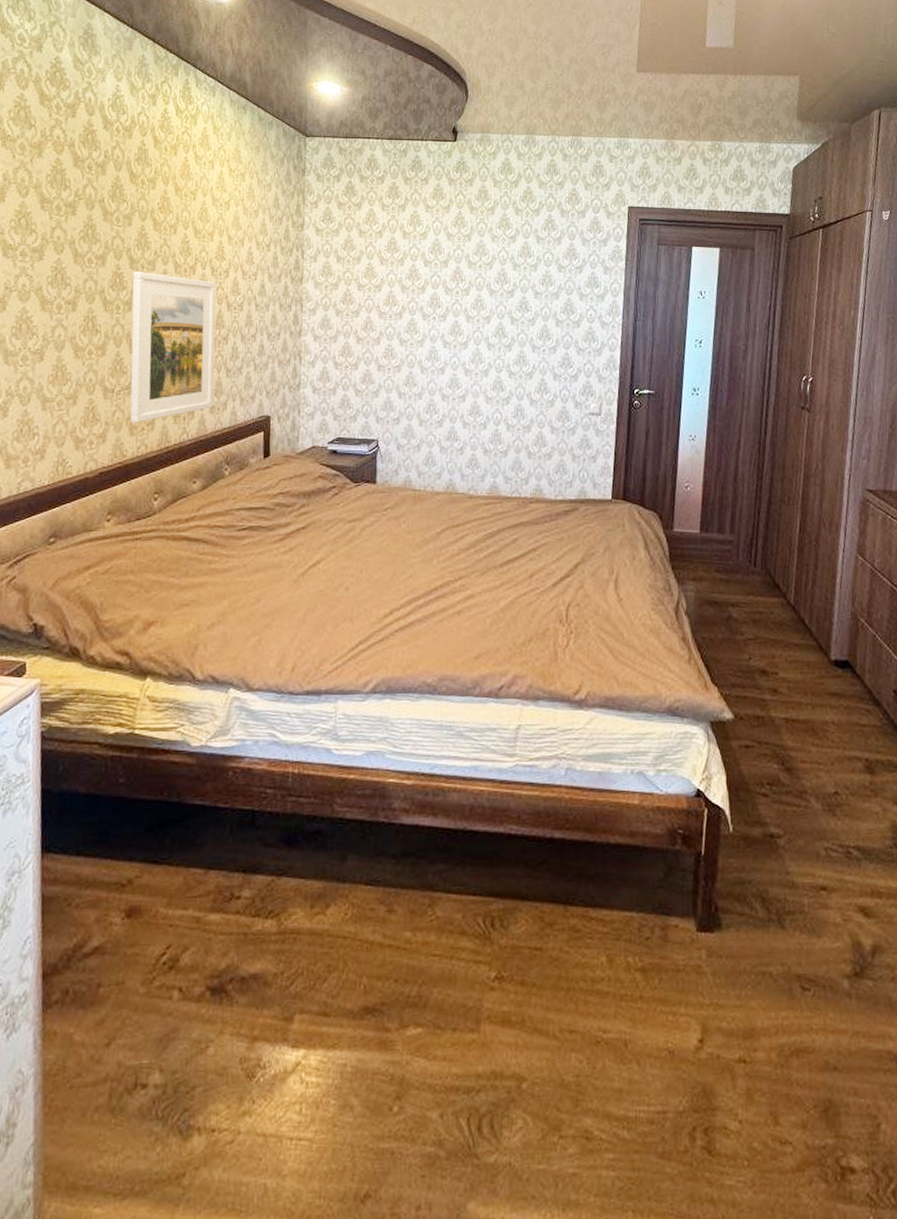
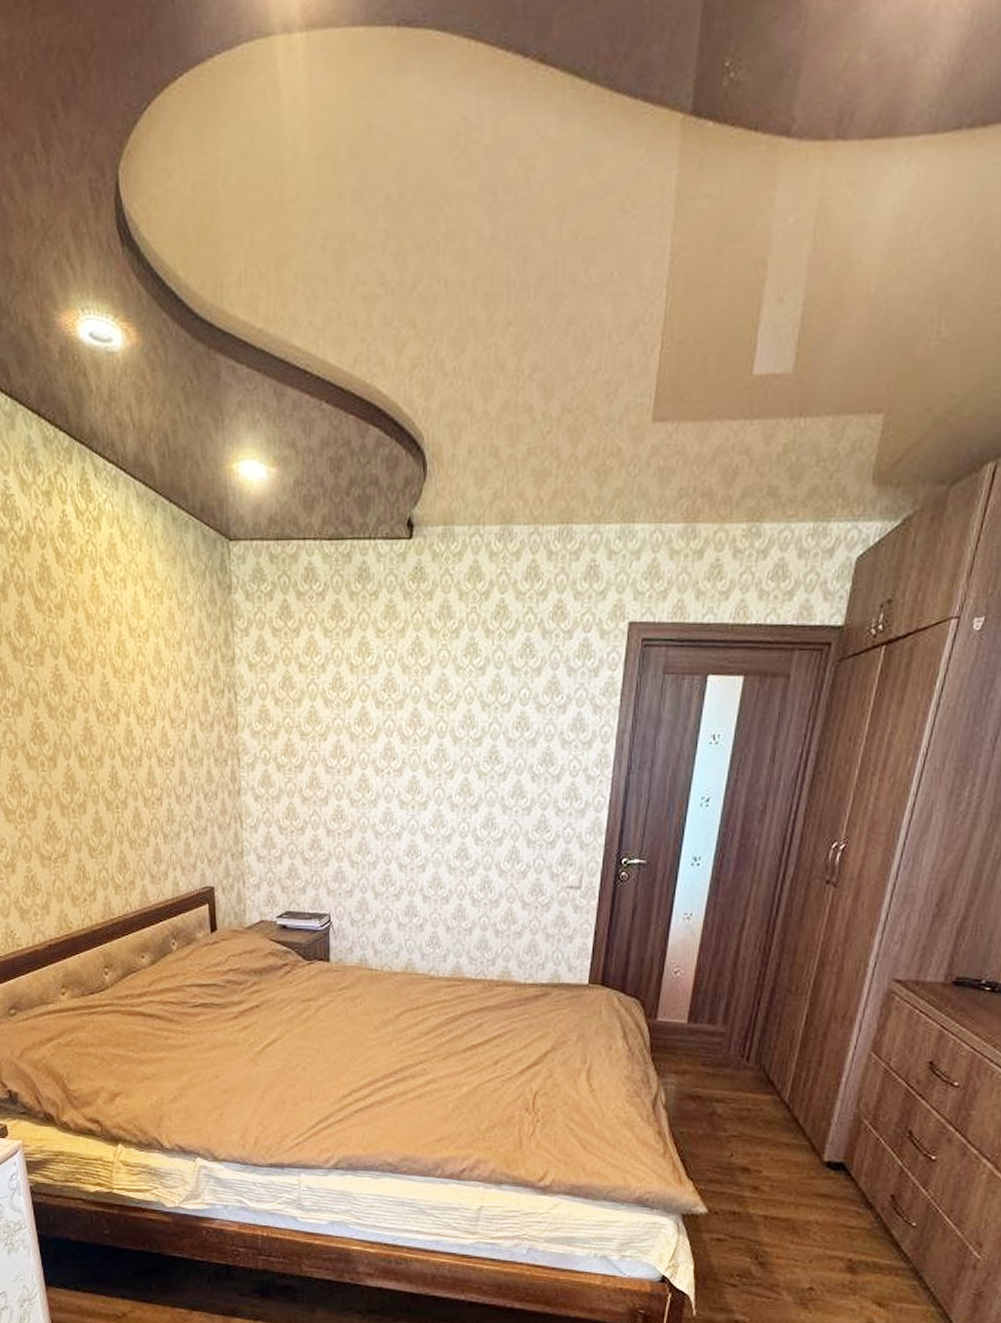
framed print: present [130,271,216,423] -> none [53,720,153,893]

